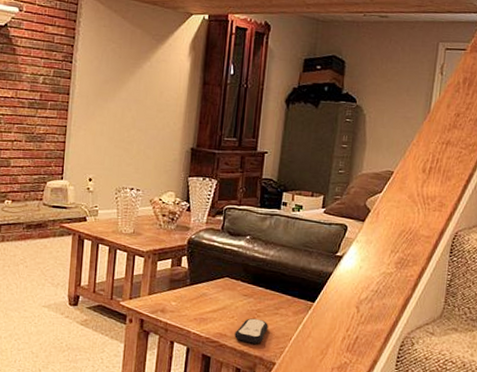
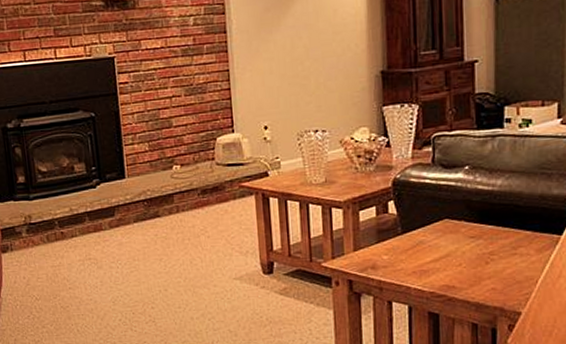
remote control: present [234,318,268,344] -> none [465,263,506,293]

